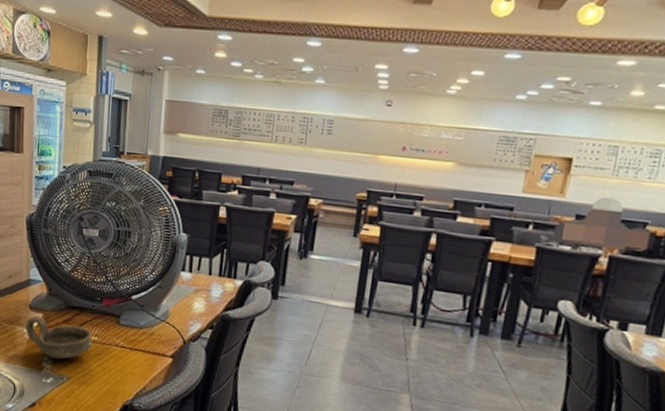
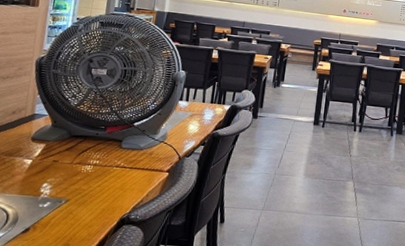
bowl: present [25,315,92,359] -> none [24,145,94,184]

